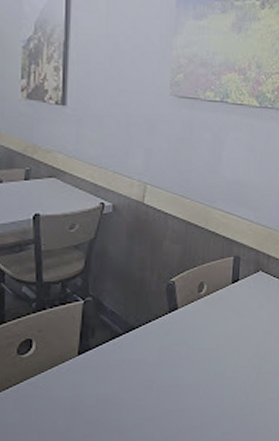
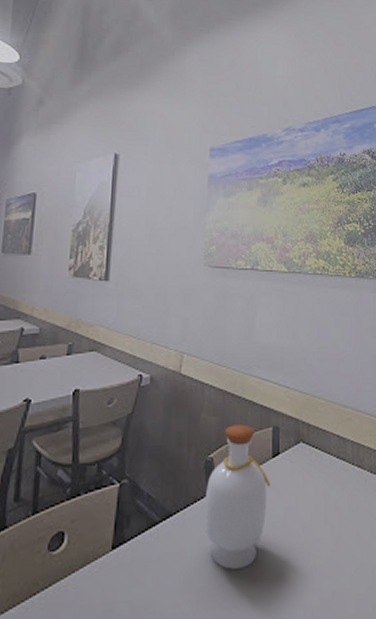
bottle: none [165,253,229,373] -> present [204,424,270,570]

